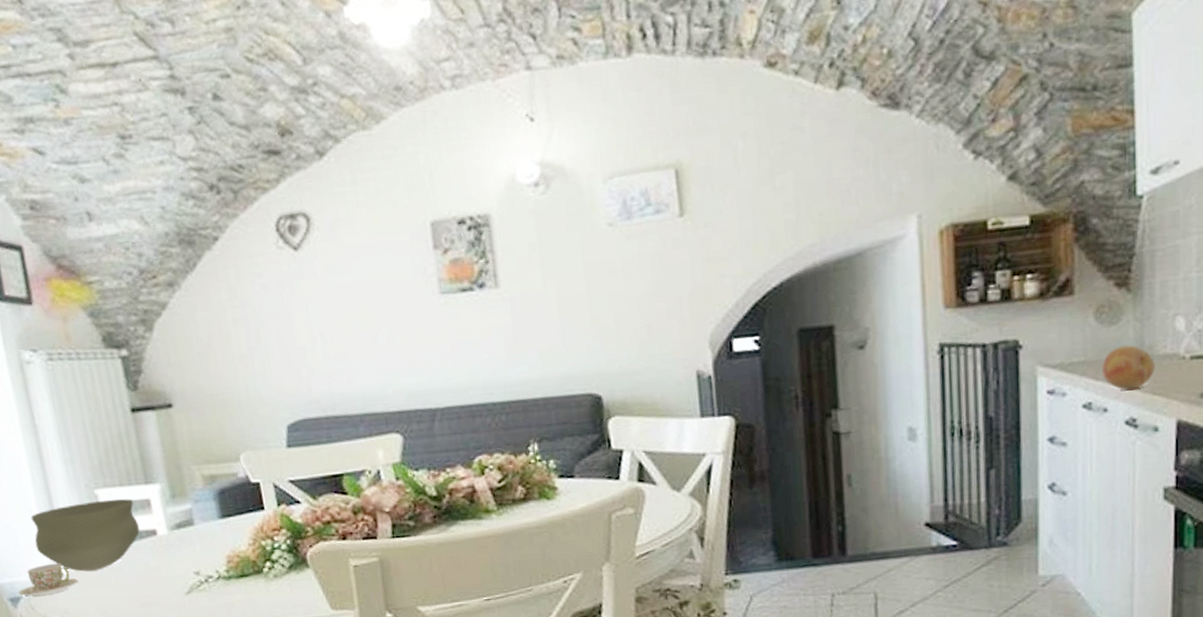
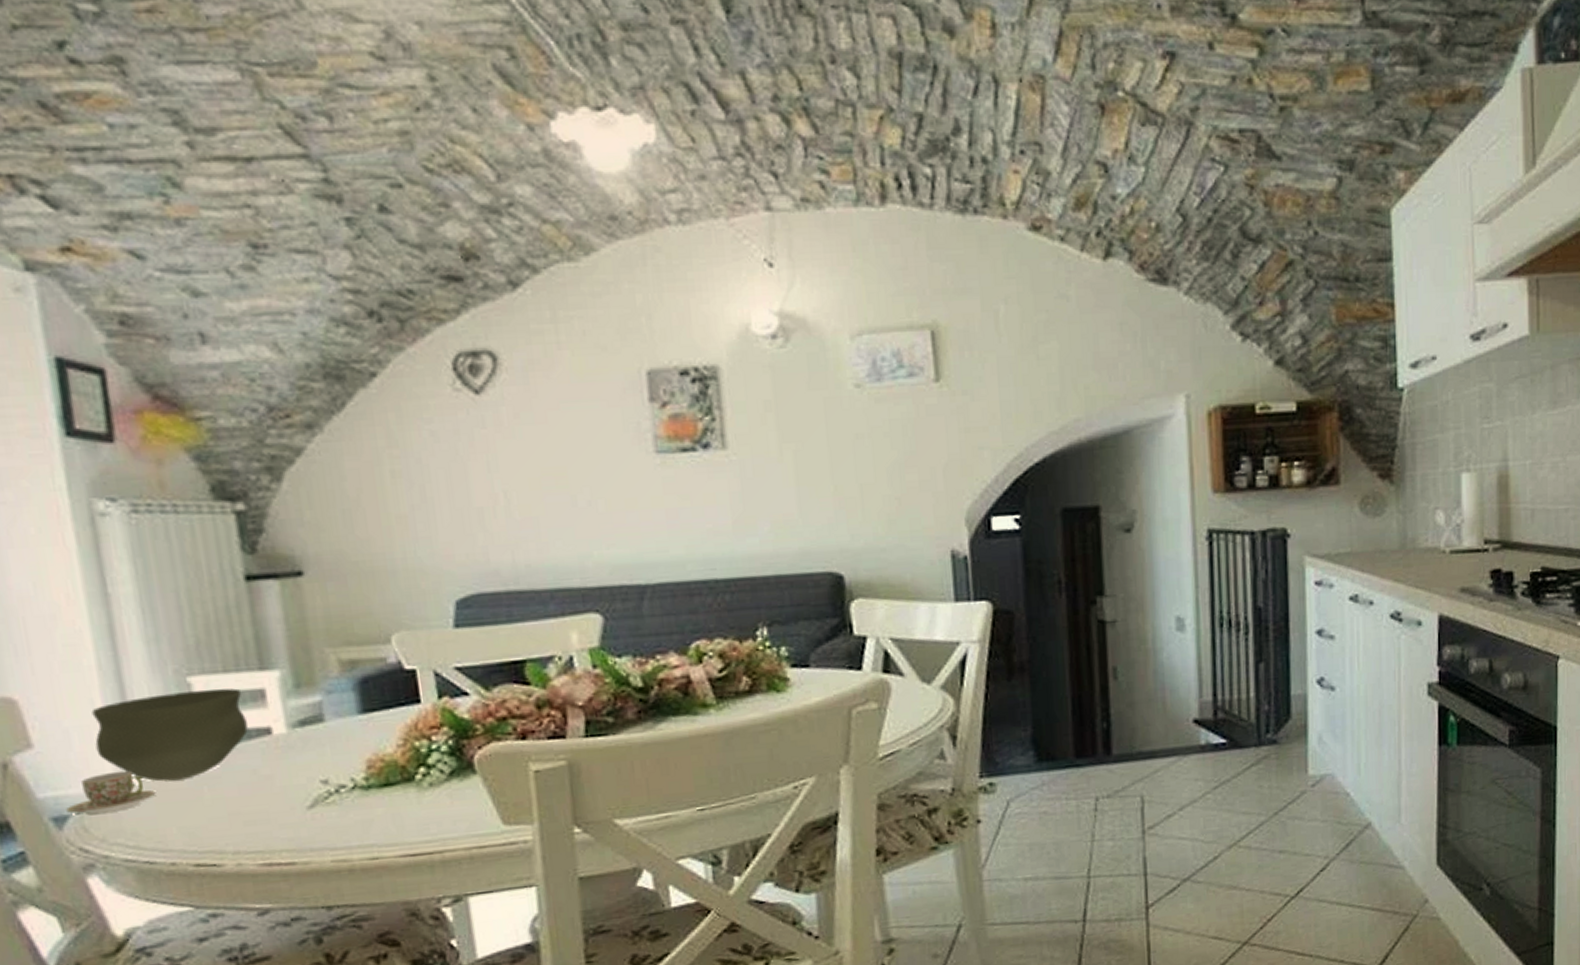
fruit: present [1102,345,1155,390] -> none [1368,537,1418,583]

